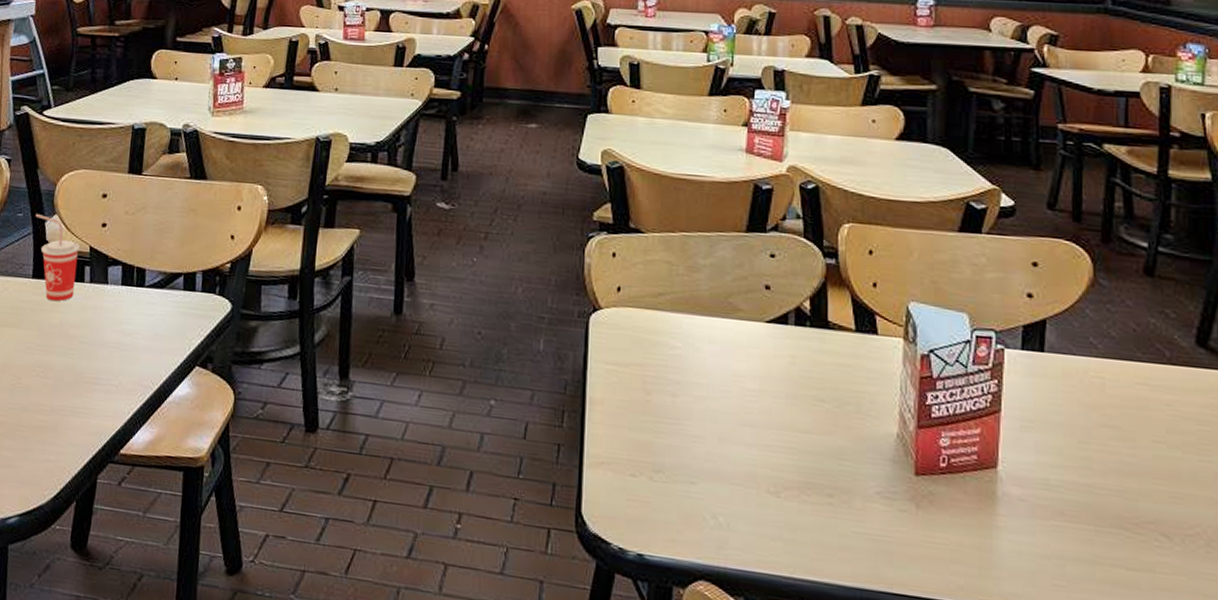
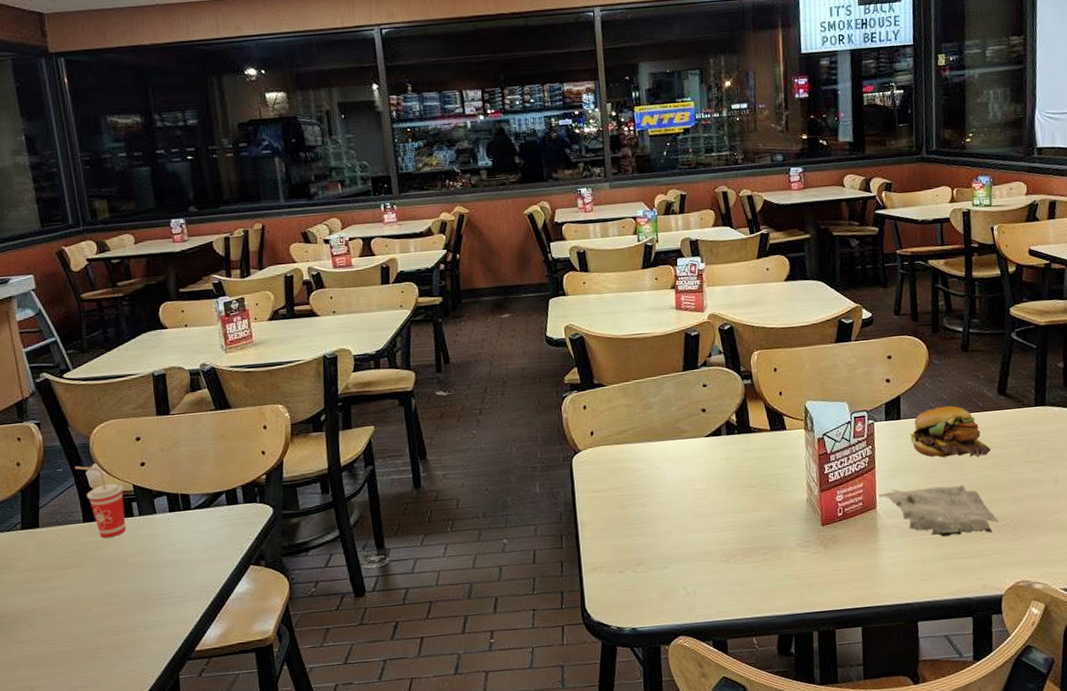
napkin: none [1000,446,1185,542] -> present [877,484,999,538]
burger: none [1056,345,1179,427] -> present [910,405,991,457]

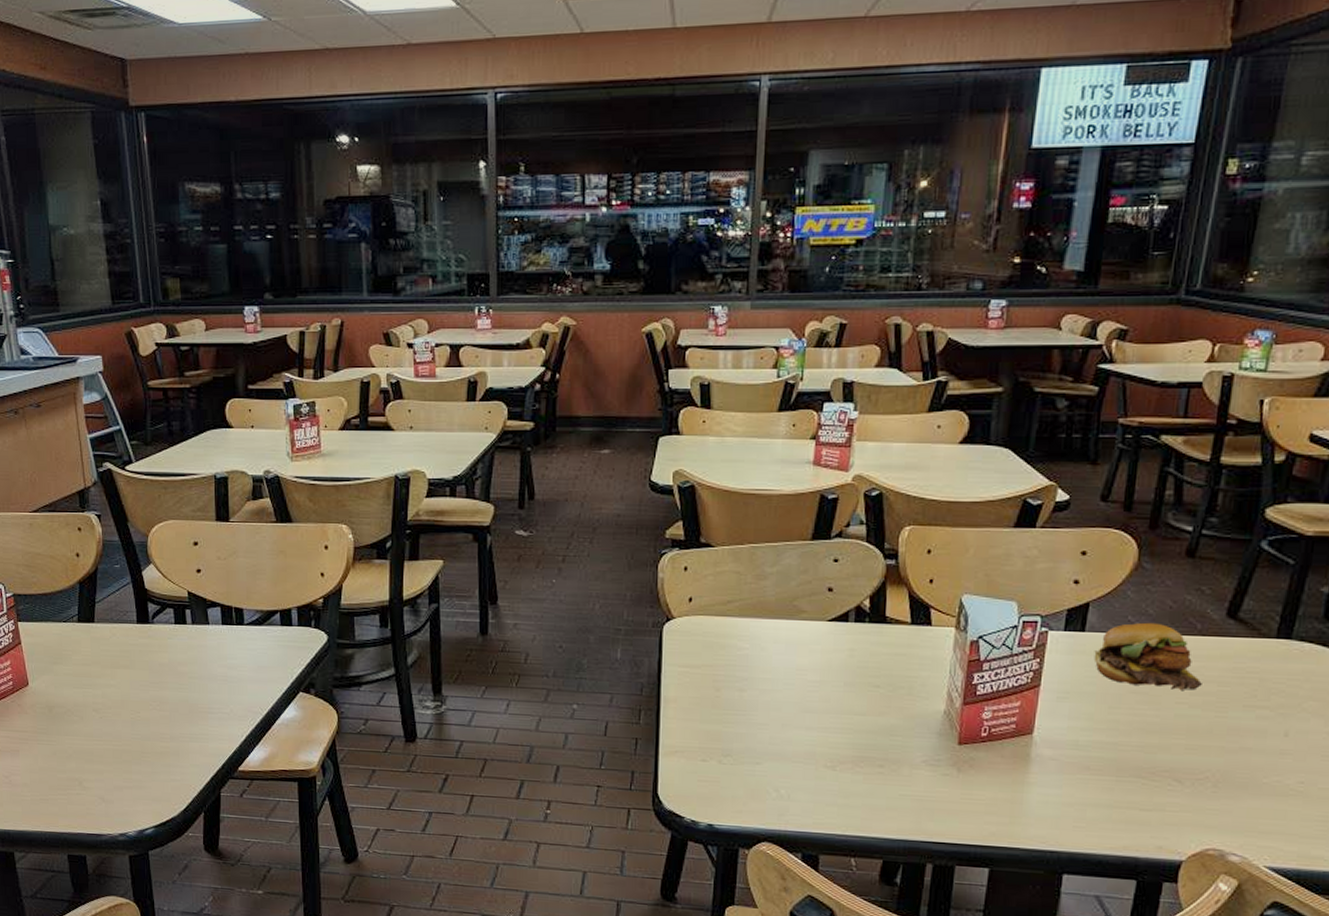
beverage cup: present [75,466,126,538] -> none [132,565,179,643]
napkin: present [877,484,999,538] -> none [1037,714,1196,785]

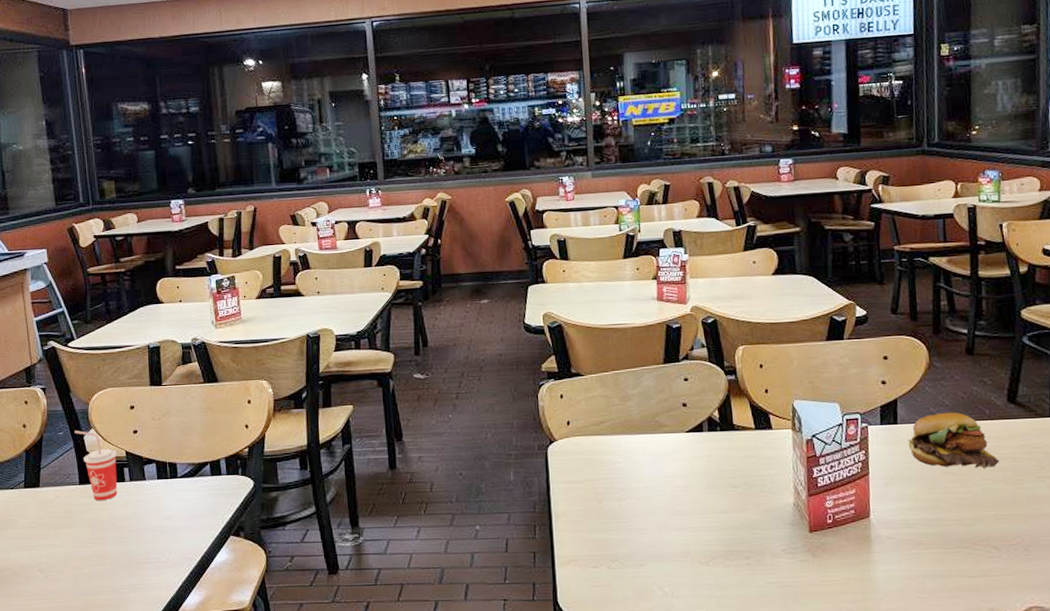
beverage cup: none [132,565,179,643] -> present [74,431,118,501]

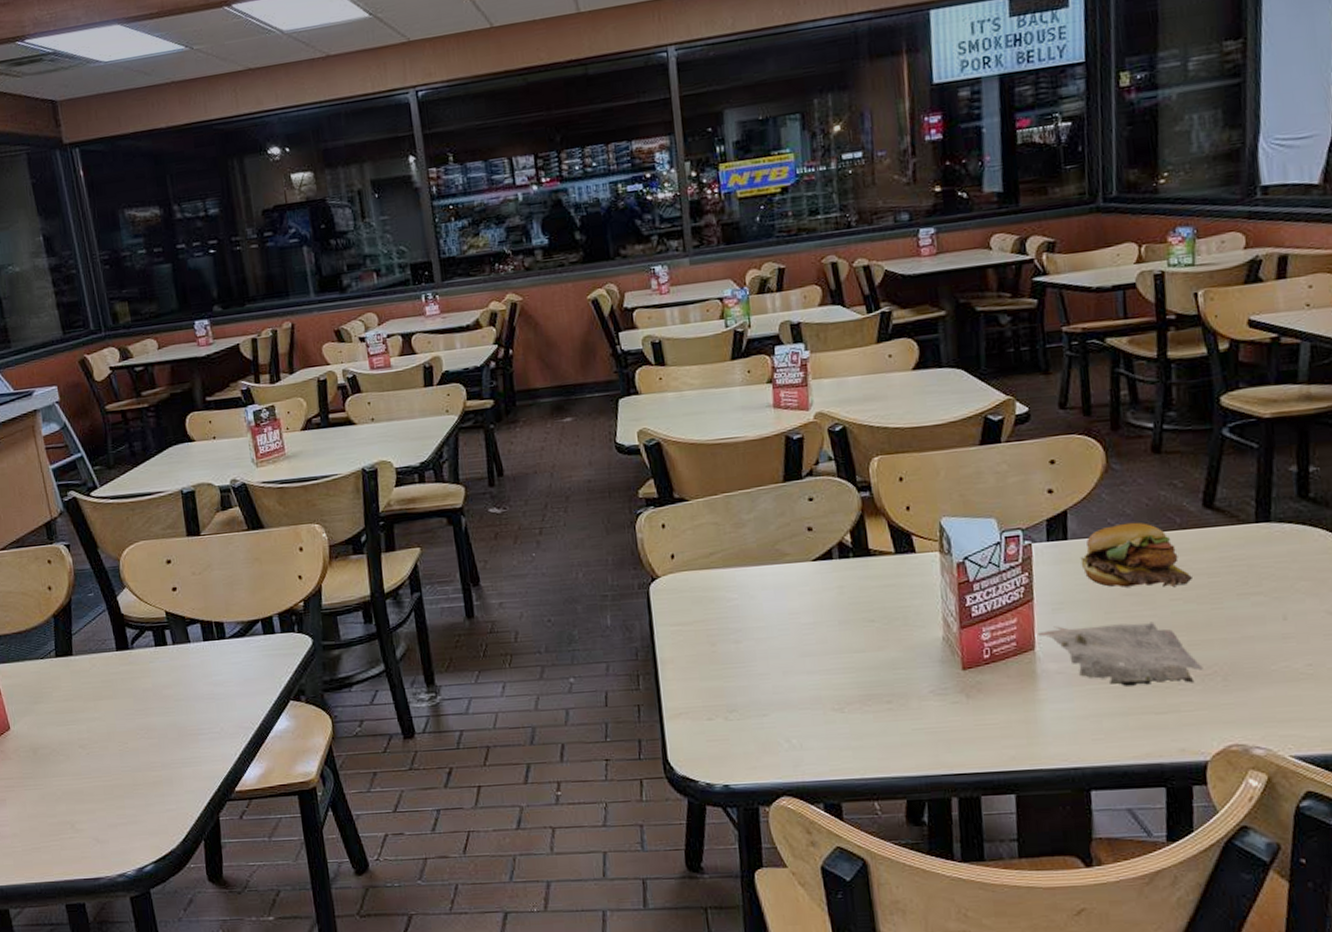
beverage cup: present [74,431,118,501] -> none [106,590,160,668]
napkin: none [871,497,1009,553] -> present [1036,622,1204,688]

